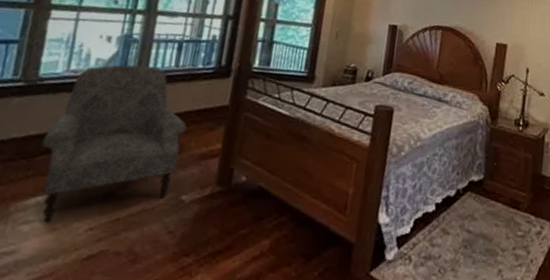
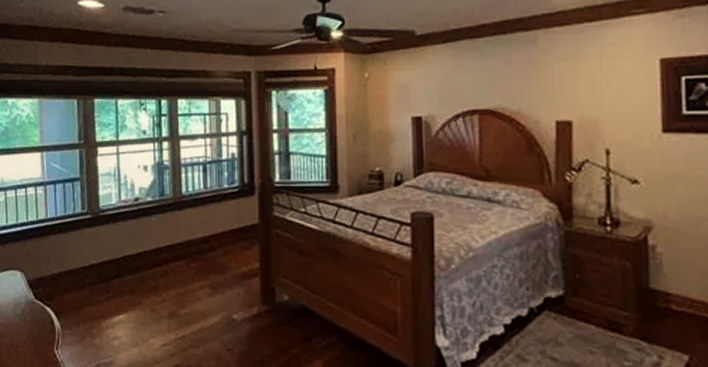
armchair: present [42,64,187,222] -> none [114,191,225,338]

